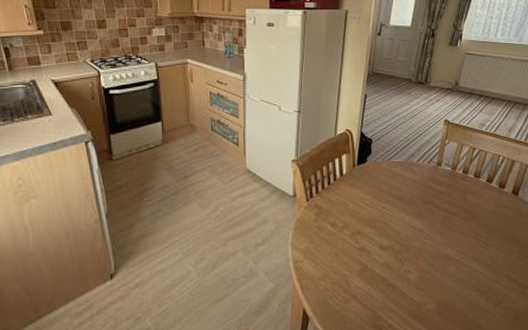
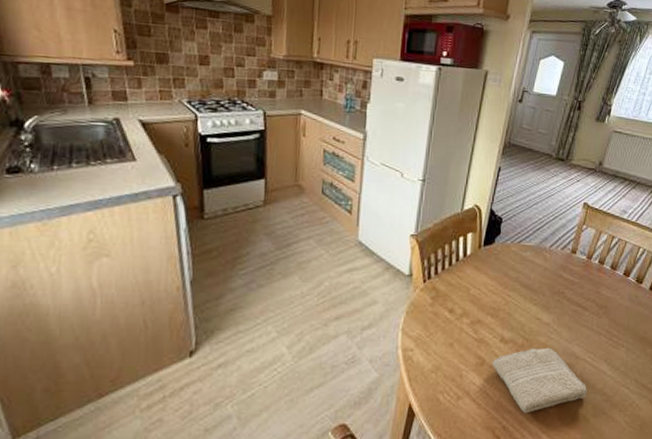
washcloth: none [374,251,463,312] -> present [492,347,588,414]

